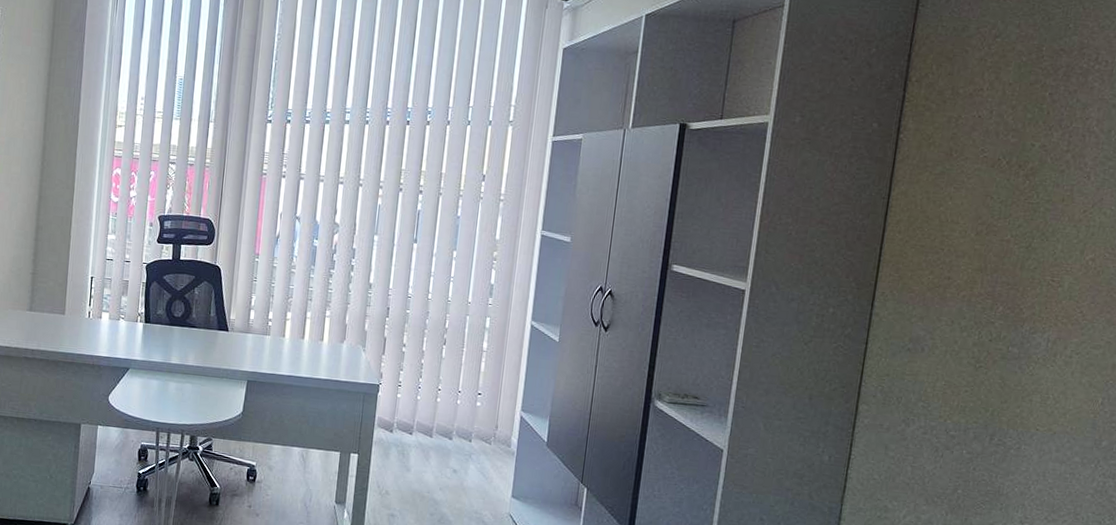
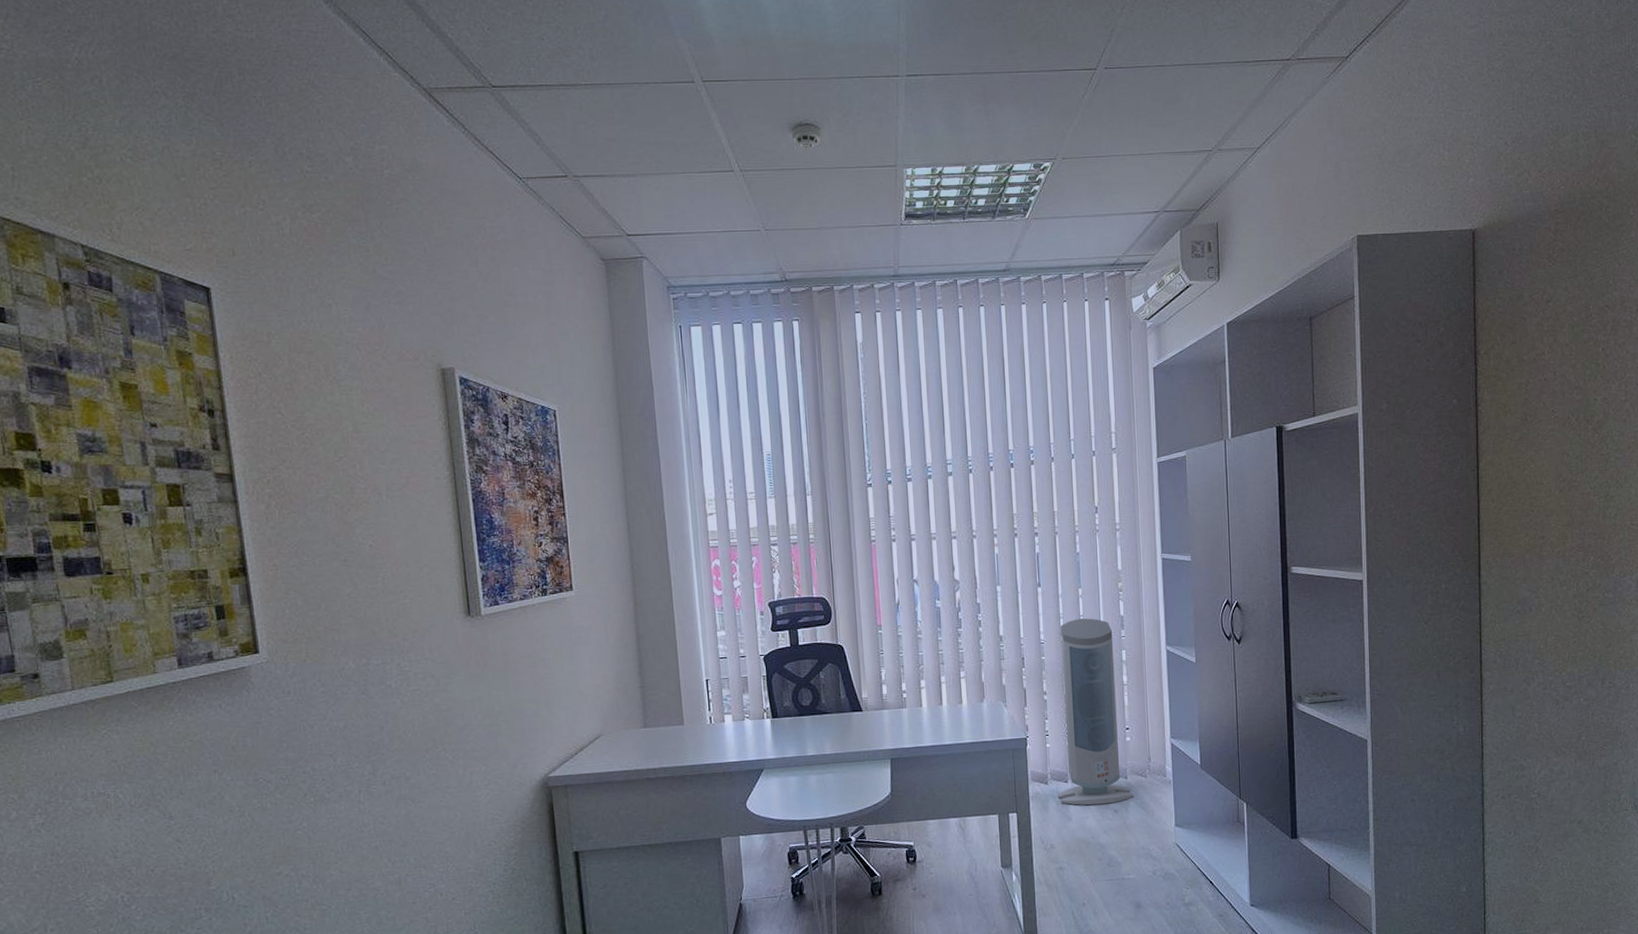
air purifier: none [400,279,481,463] -> present [1057,618,1134,806]

